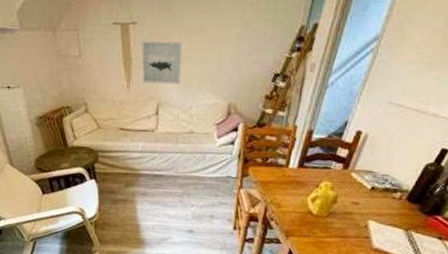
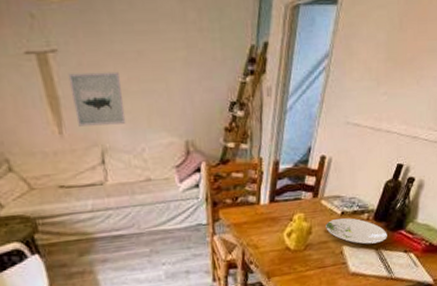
plate: none [352,192,421,224] -> present [326,218,387,245]

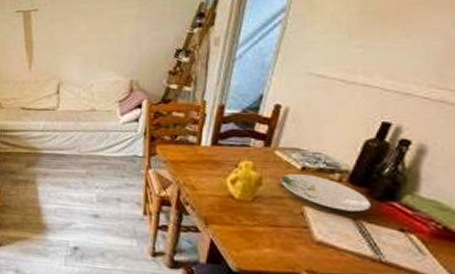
wall art: present [68,71,126,127] -> none [42,24,82,64]

